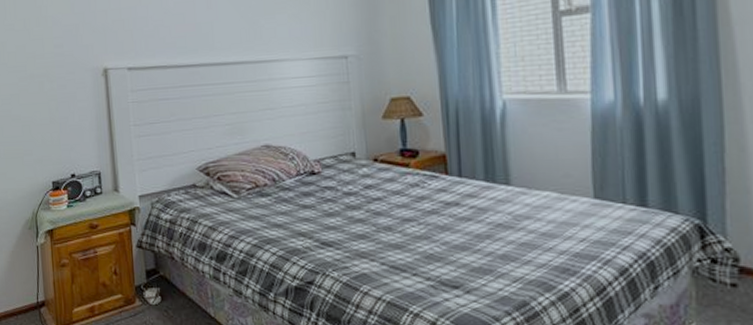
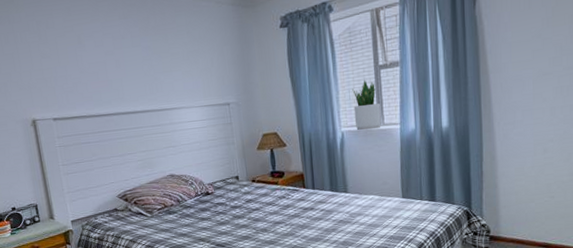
planter: none [519,30,562,100] -> present [352,80,381,131]

